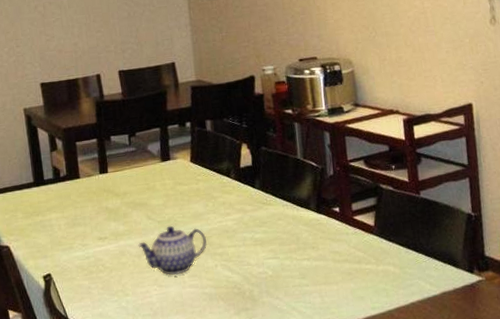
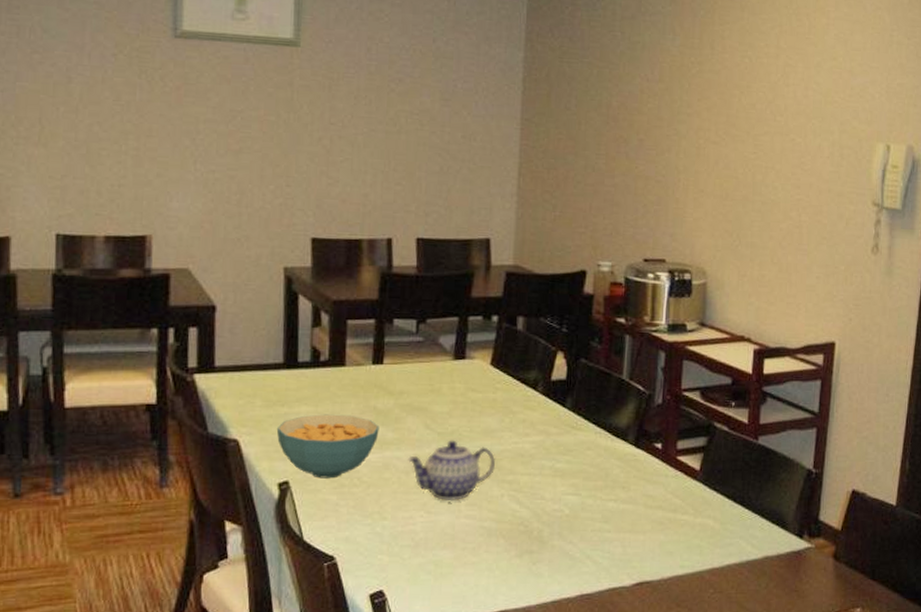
cereal bowl: none [36,216,113,269] -> present [276,414,380,479]

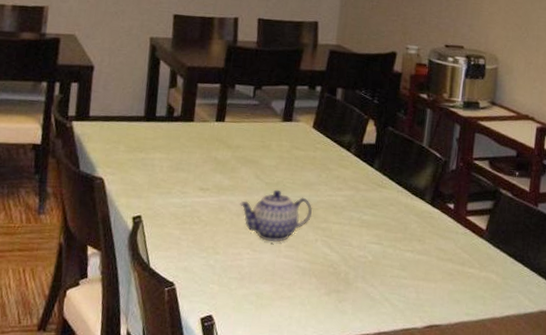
cereal bowl: present [276,414,380,479] -> none [134,161,218,216]

